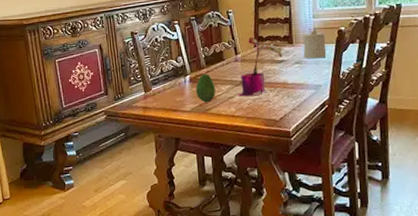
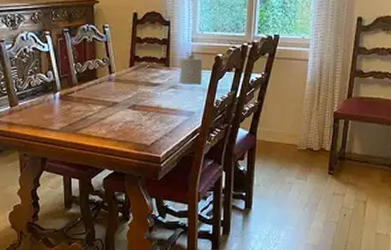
fruit: present [196,73,216,103] -> none [66,91,87,122]
potted plant: present [237,37,282,97] -> none [109,56,158,119]

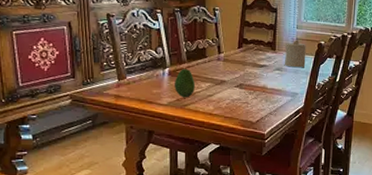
fruit: none [66,91,87,122] -> present [175,68,196,98]

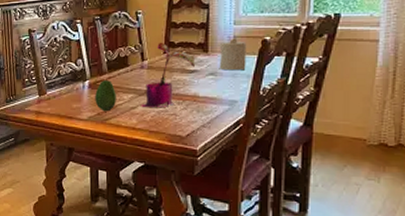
potted plant: none [216,38,264,97] -> present [140,42,195,108]

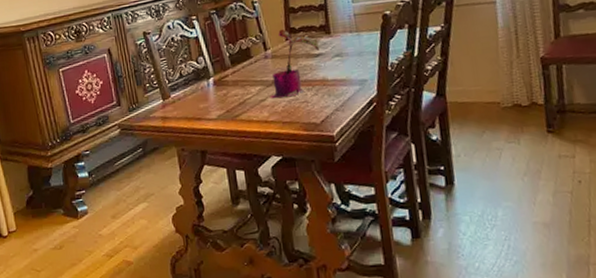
fruit: present [95,79,117,112] -> none [221,74,245,108]
candle: present [219,38,247,71] -> none [342,16,371,51]

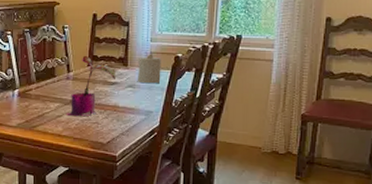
candle: none [342,16,371,51] -> present [137,54,162,84]

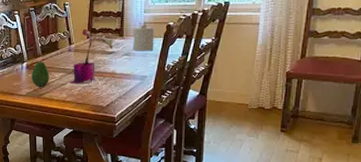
fruit: none [24,88,45,119] -> present [32,61,50,88]

